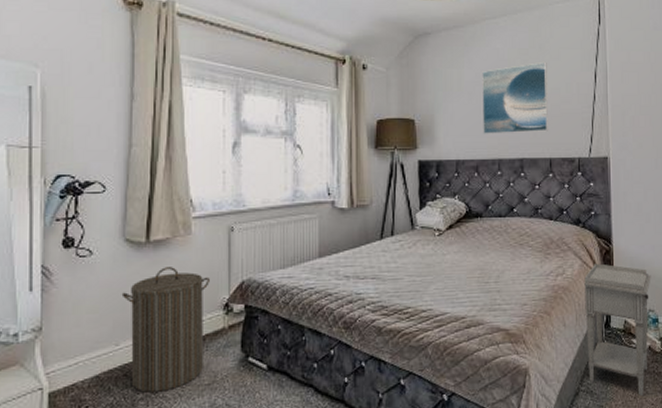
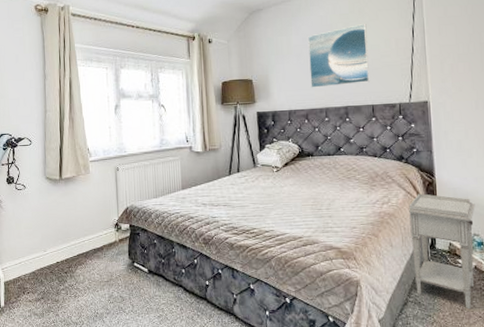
laundry hamper: present [121,267,210,393] -> none [46,197,104,285]

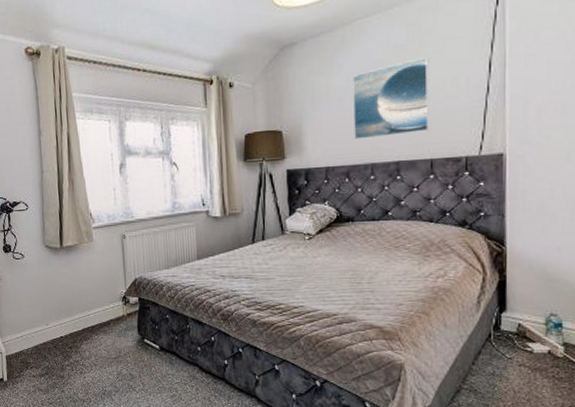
nightstand: present [408,193,475,310] -> none [468,266,555,400]

